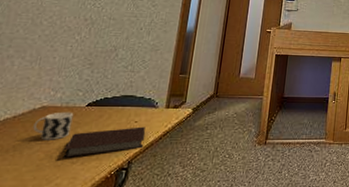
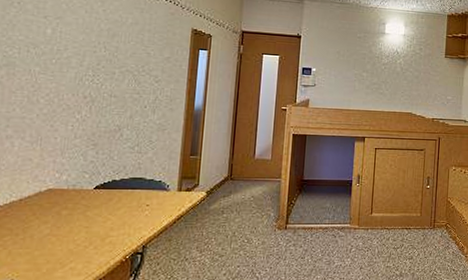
cup: present [33,112,74,140] -> none [41,194,82,224]
notebook: present [62,126,146,158] -> none [74,210,159,242]

